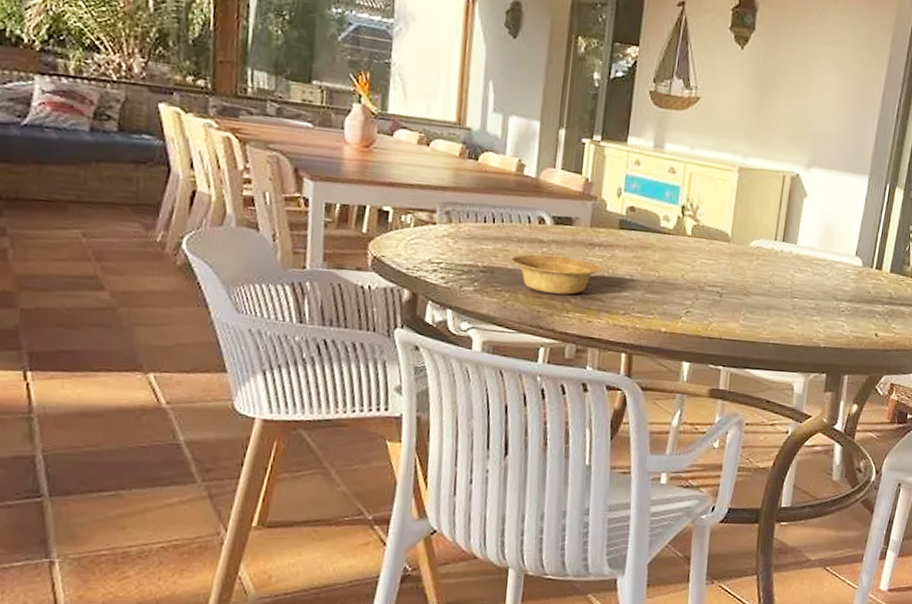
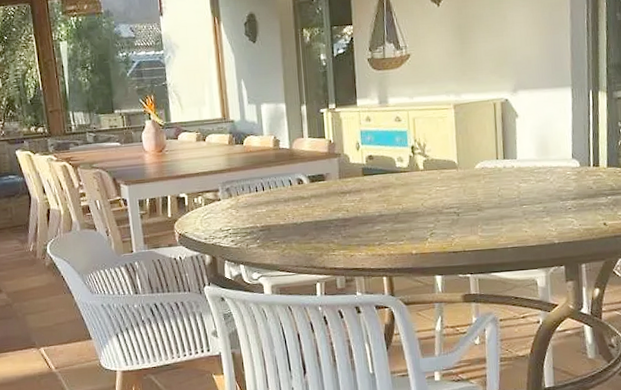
bowl: present [511,254,603,295] -> none [282,206,355,239]

